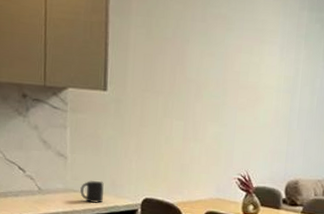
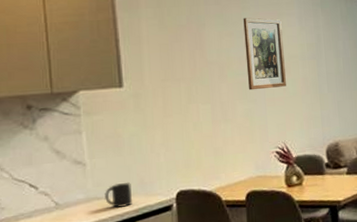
wall art: none [221,40,263,116] -> present [243,17,286,91]

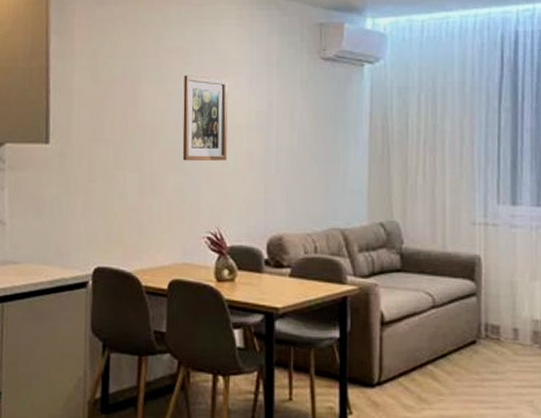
mug: present [104,181,132,209] -> none [19,249,48,277]

